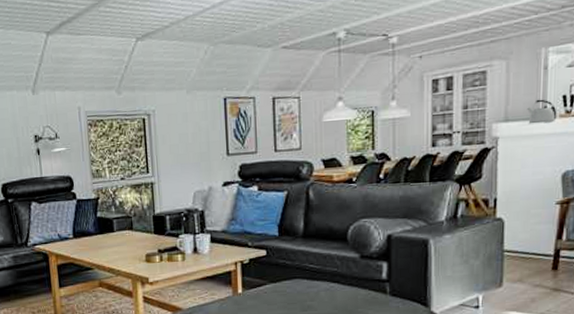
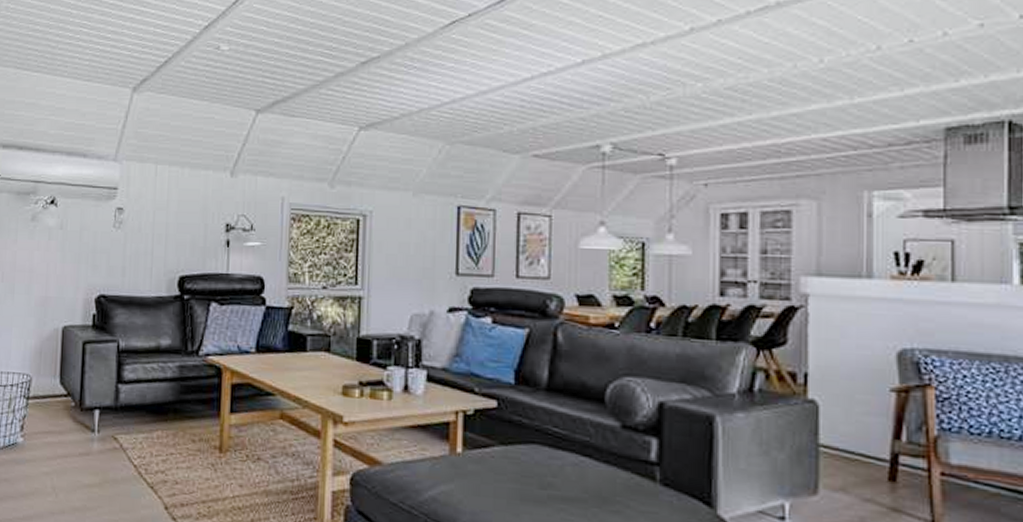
kettle: present [527,99,557,124] -> none [846,253,887,284]

